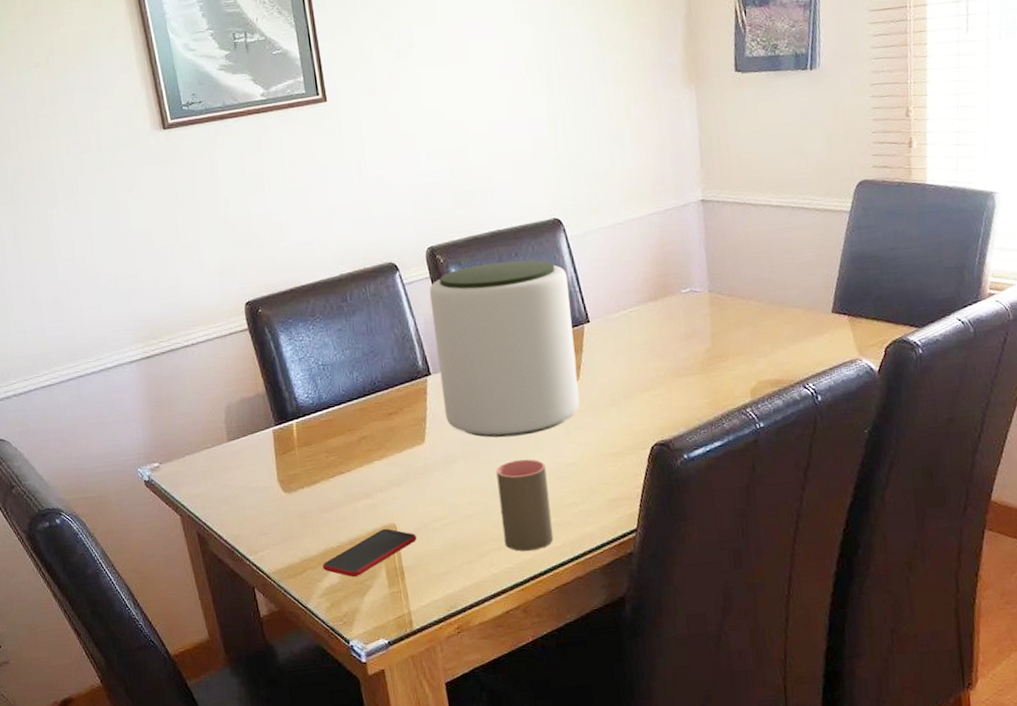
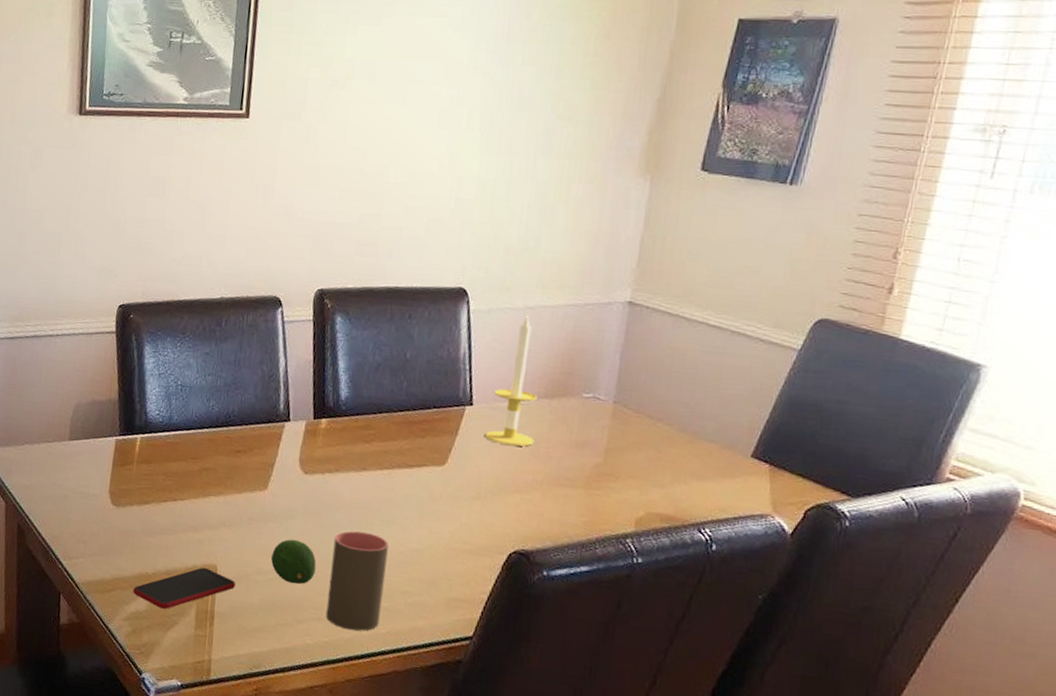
plant pot: present [429,260,580,438] -> none [295,318,460,509]
fruit: none [442,481,486,523] -> present [270,539,317,585]
candle: none [605,231,651,351] -> present [484,315,537,447]

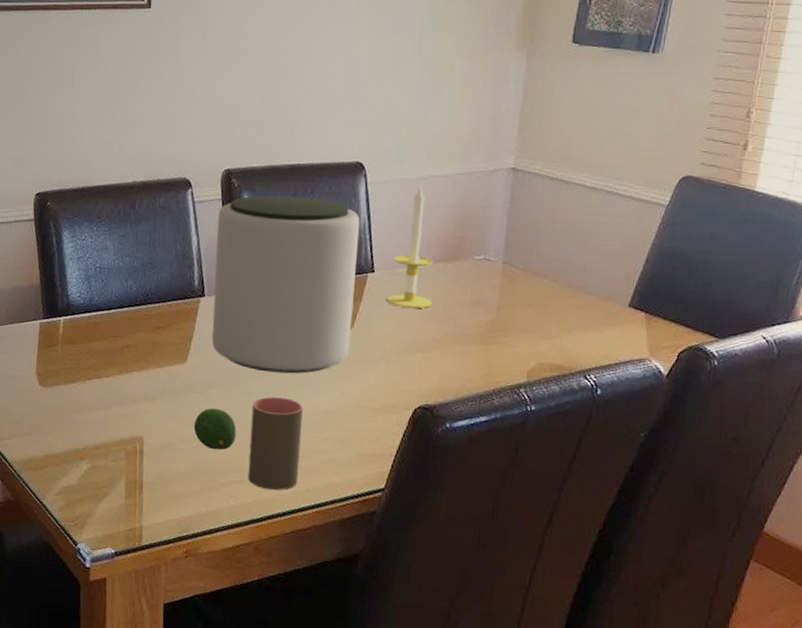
smartphone: present [133,568,235,609] -> none [64,440,161,482]
plant pot: none [295,318,460,509] -> present [212,195,360,374]

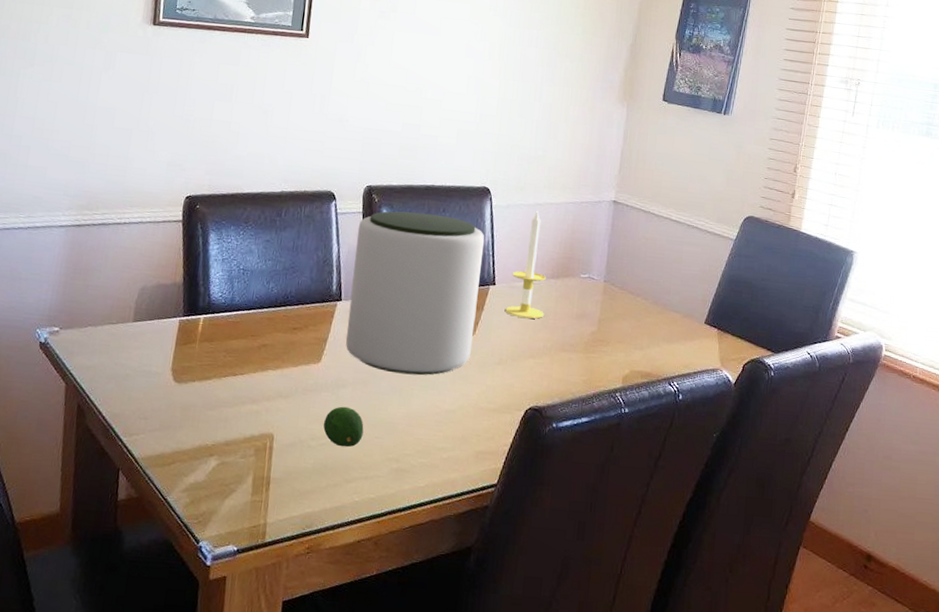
cup: present [247,396,303,490] -> none [372,396,427,486]

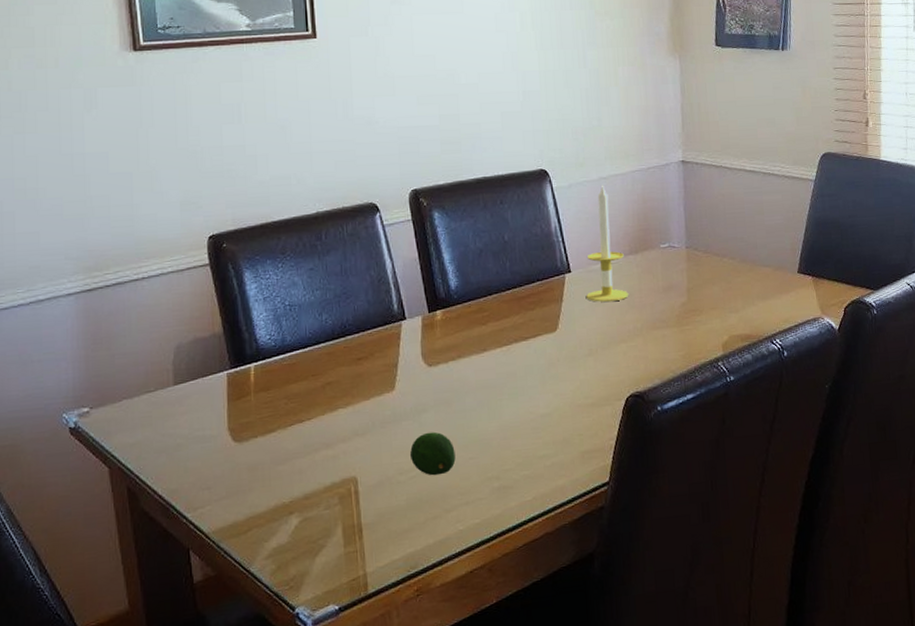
plant pot: present [346,211,485,375] -> none [410,208,557,387]

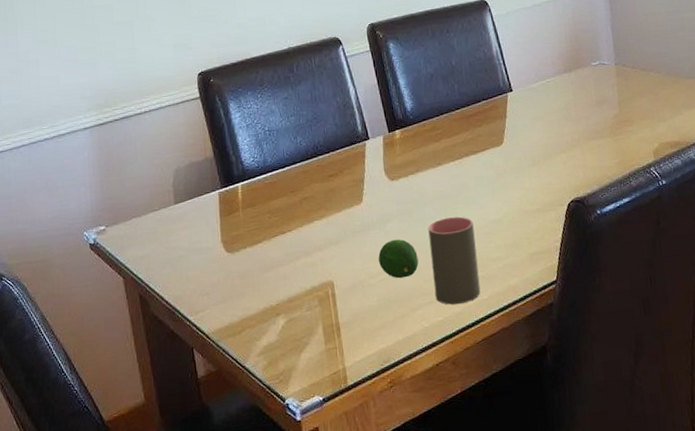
cup: none [468,409,524,506] -> present [428,216,481,305]
candle: present [585,185,629,302] -> none [526,11,566,117]

